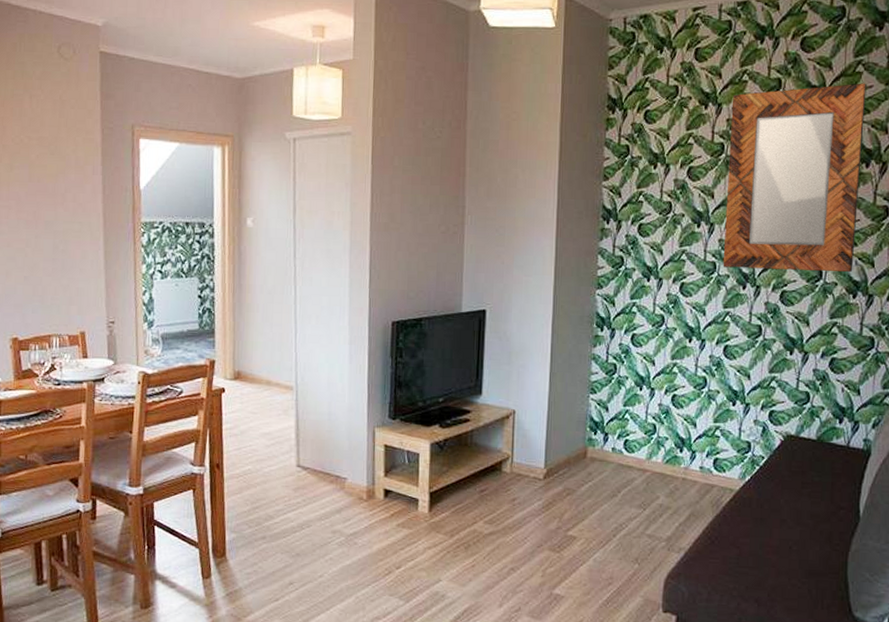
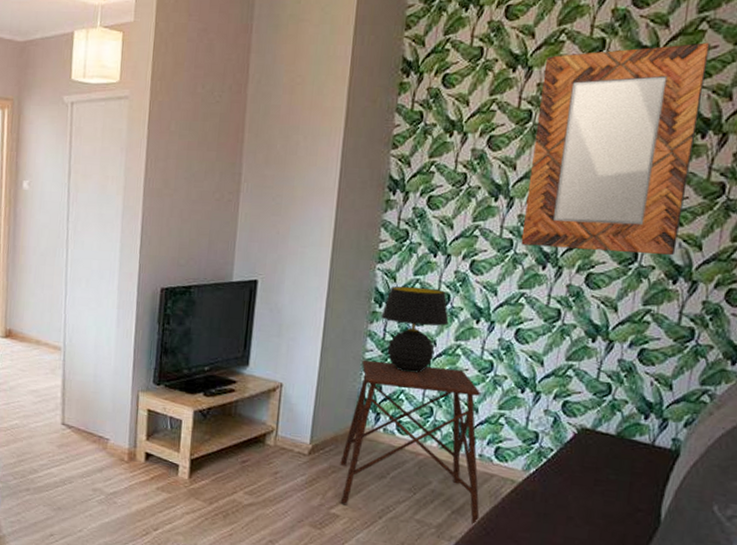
side table: none [574,382,705,537] -> present [340,360,482,527]
table lamp: none [603,310,665,393] -> present [381,286,449,373]

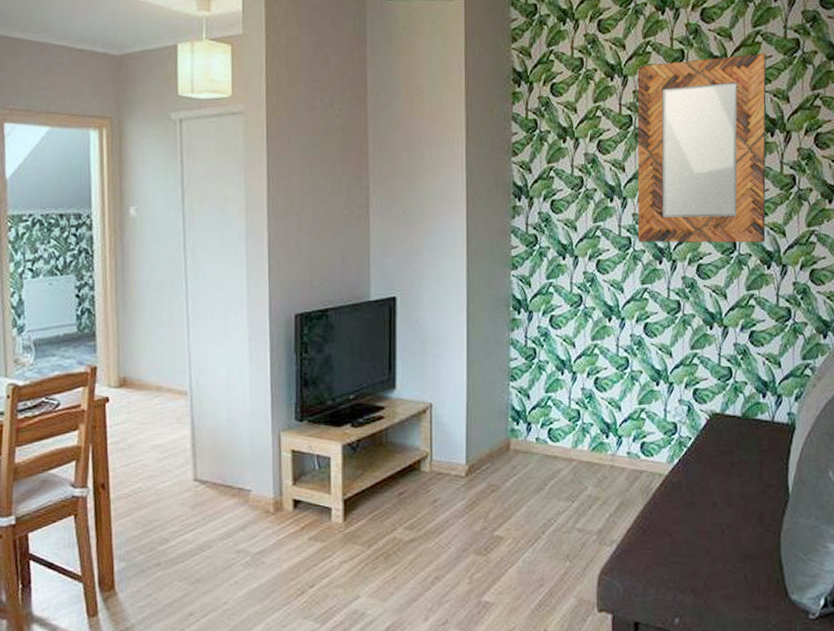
side table: present [340,360,482,527] -> none [498,369,636,527]
table lamp: present [381,286,449,373] -> none [521,290,584,378]

